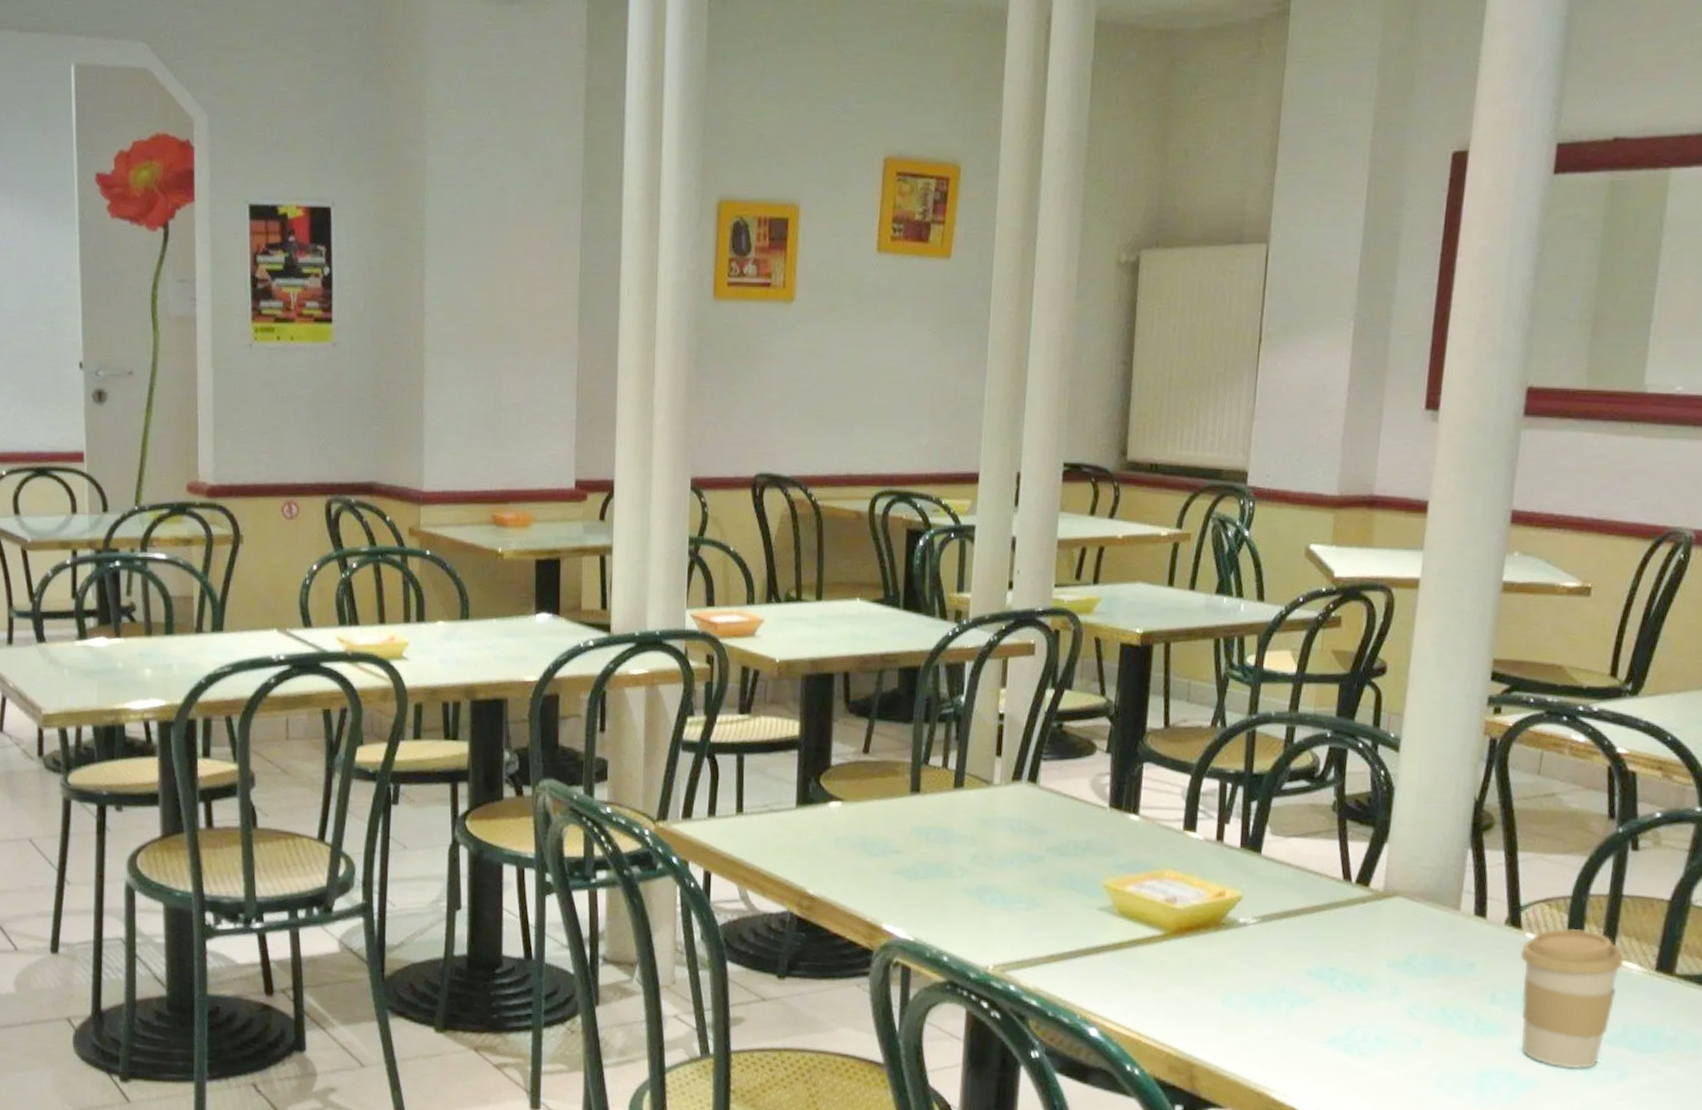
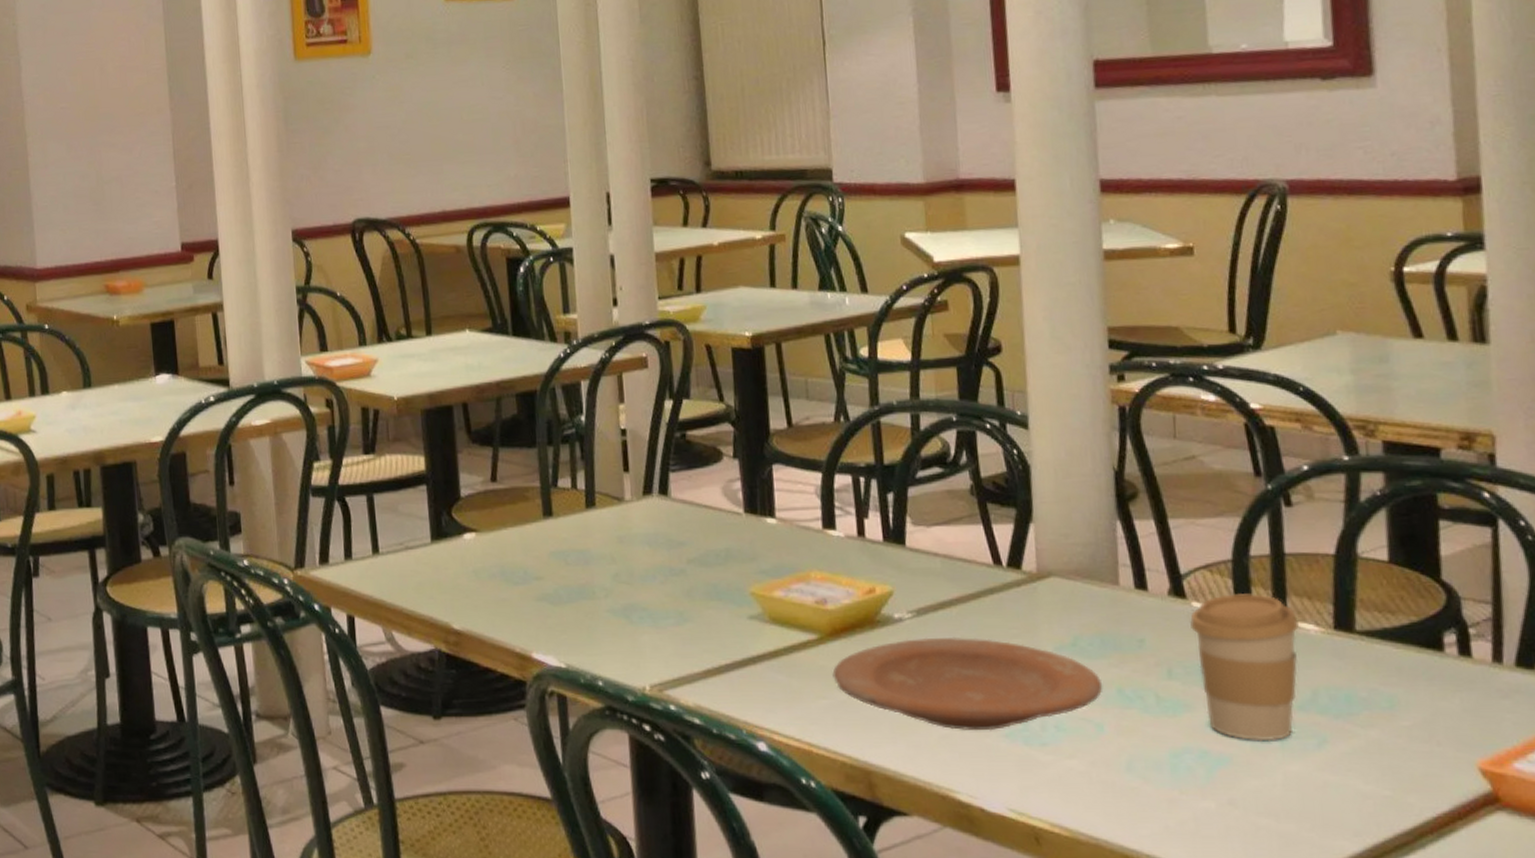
plate: none [1171,943,1428,1037] -> present [832,636,1103,731]

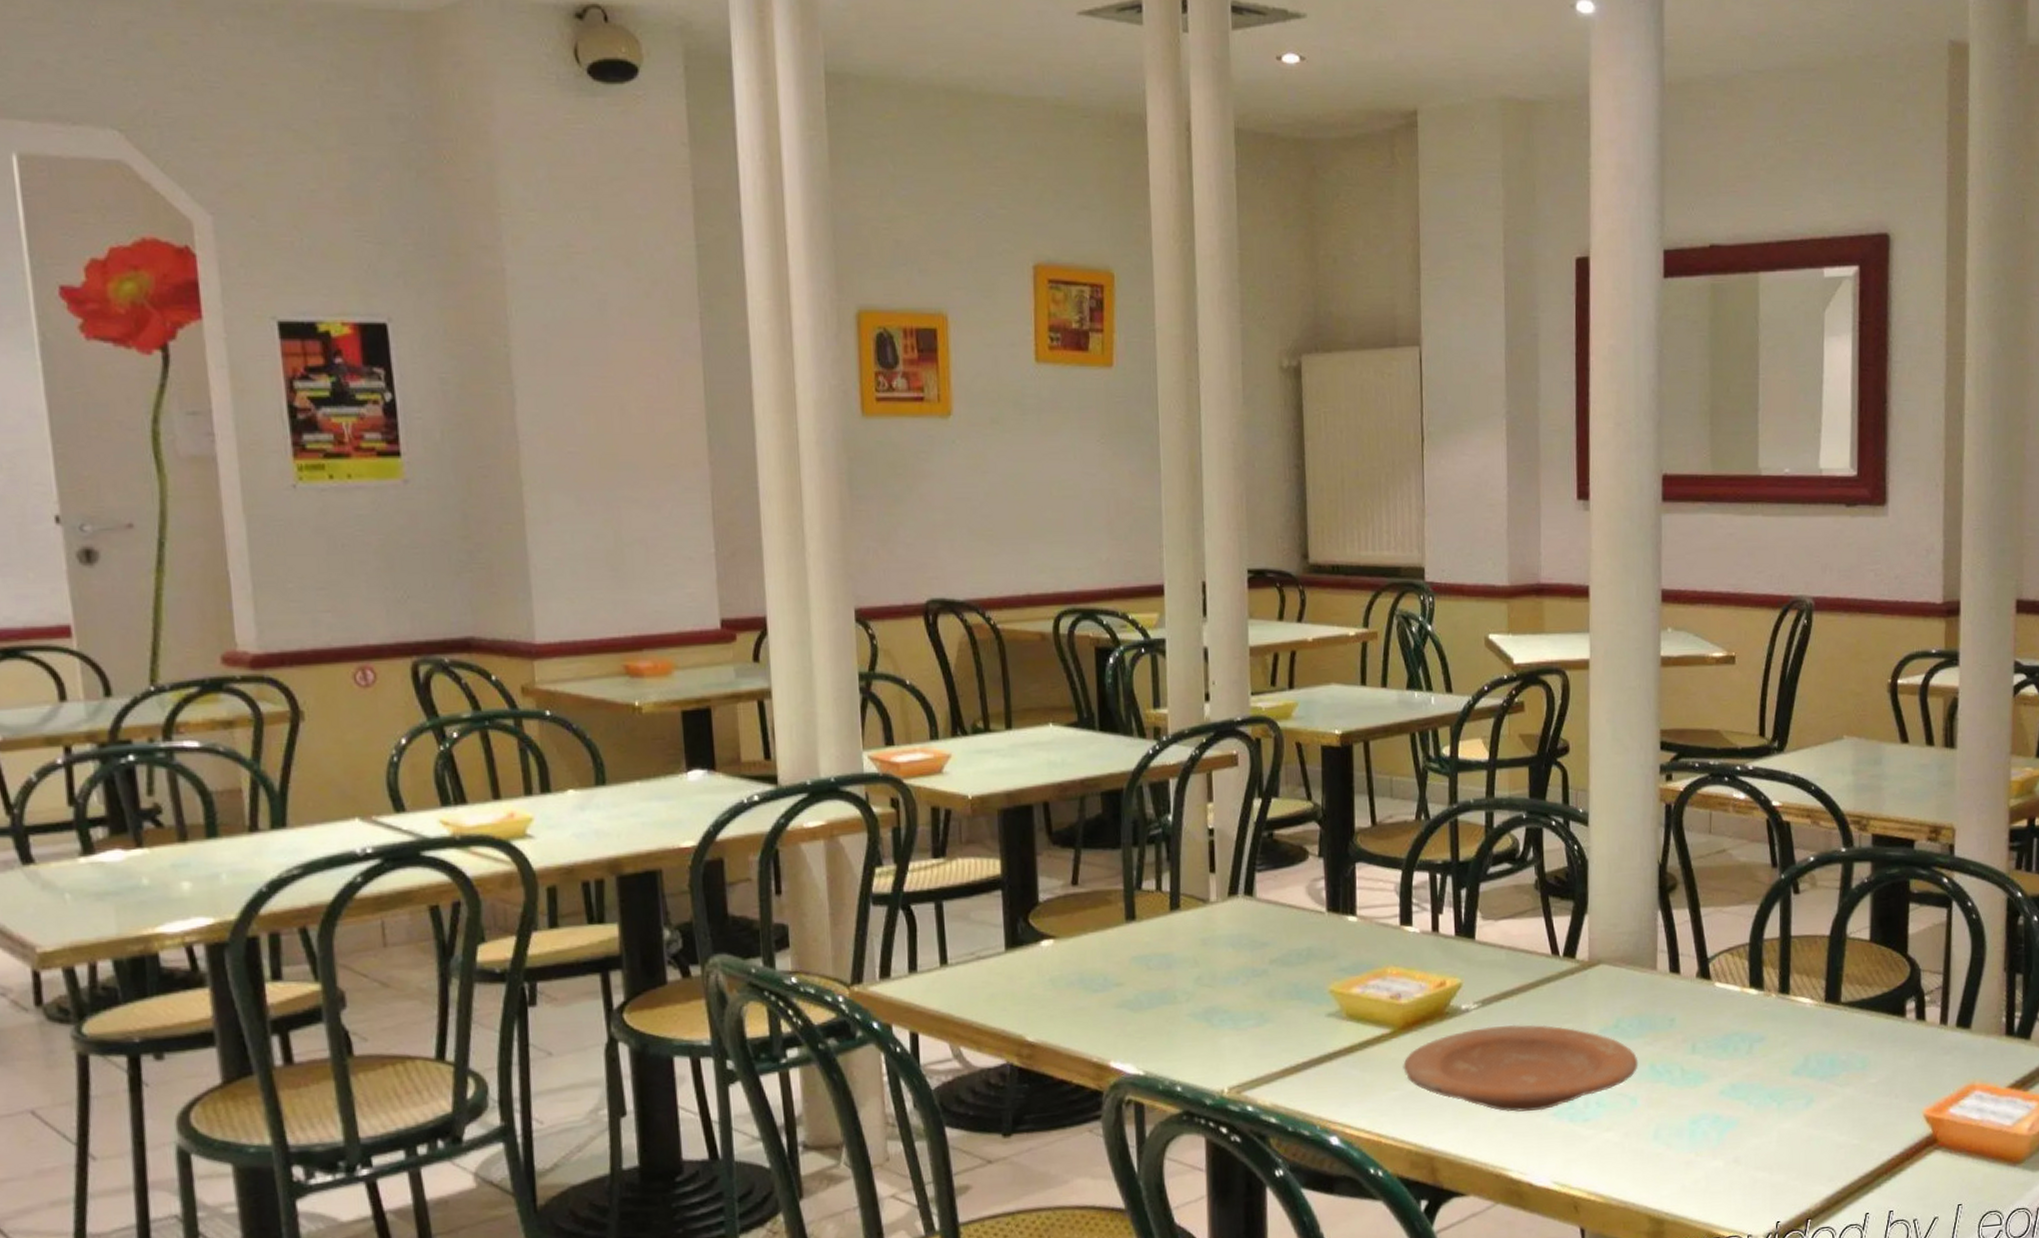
coffee cup: present [1190,594,1299,742] -> none [1713,973,1798,1105]

